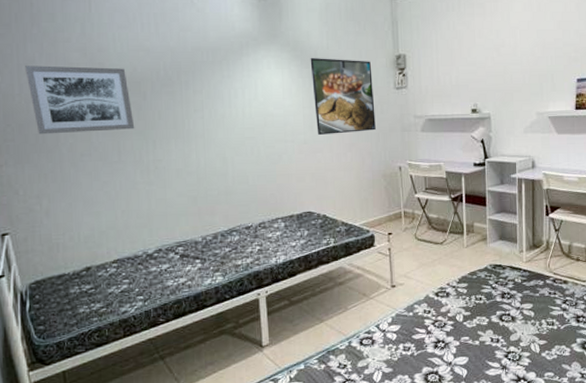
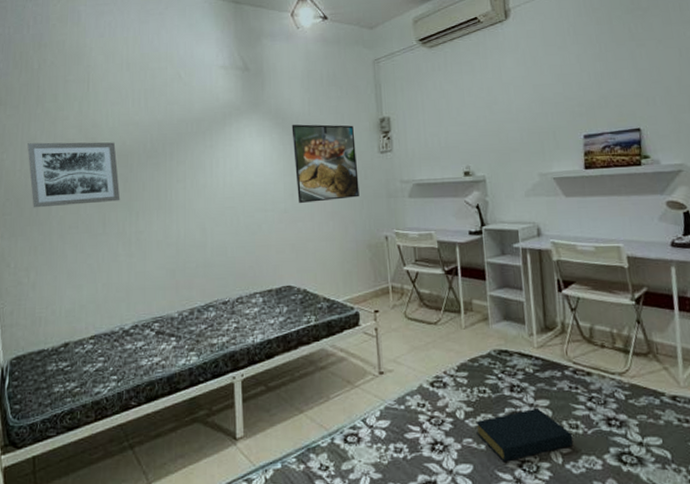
hardback book: none [472,311,549,354] -> present [476,409,574,462]

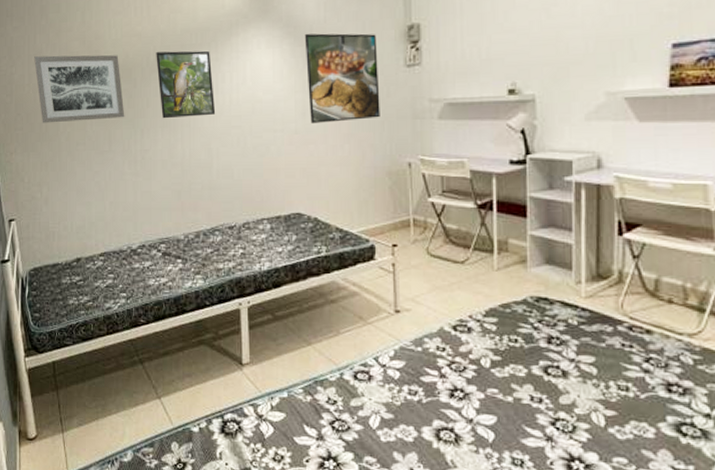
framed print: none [153,138,210,202] -> present [156,50,216,119]
hardback book: present [476,409,574,462] -> none [503,364,621,418]

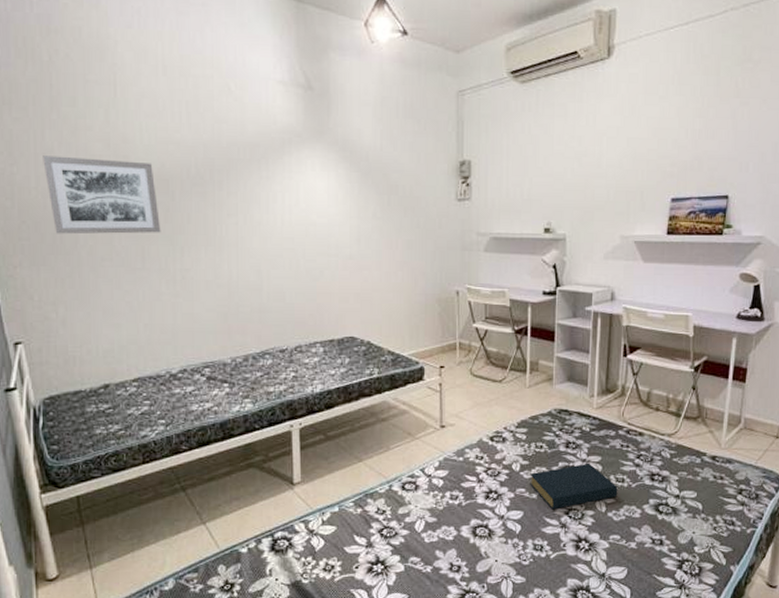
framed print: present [156,50,216,119] -> none [198,164,266,237]
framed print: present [304,33,380,124] -> none [360,160,432,251]
hardback book: none [503,364,621,418] -> present [530,464,618,510]

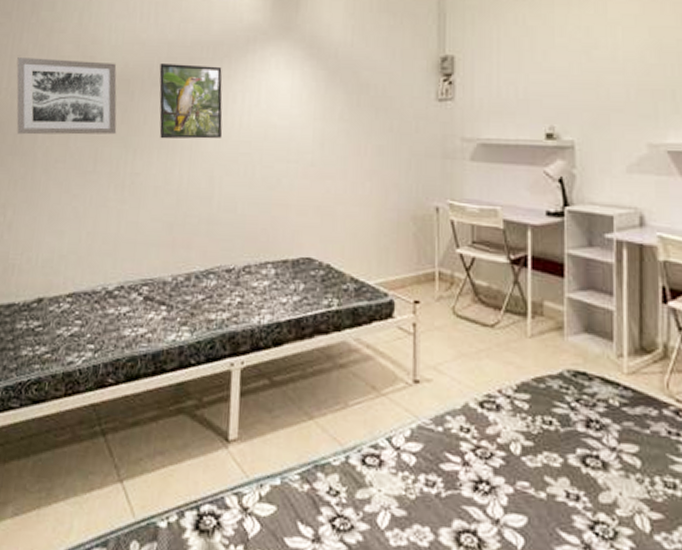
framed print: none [198,164,266,237] -> present [159,64,223,139]
hardback book: present [530,464,618,510] -> none [535,454,668,520]

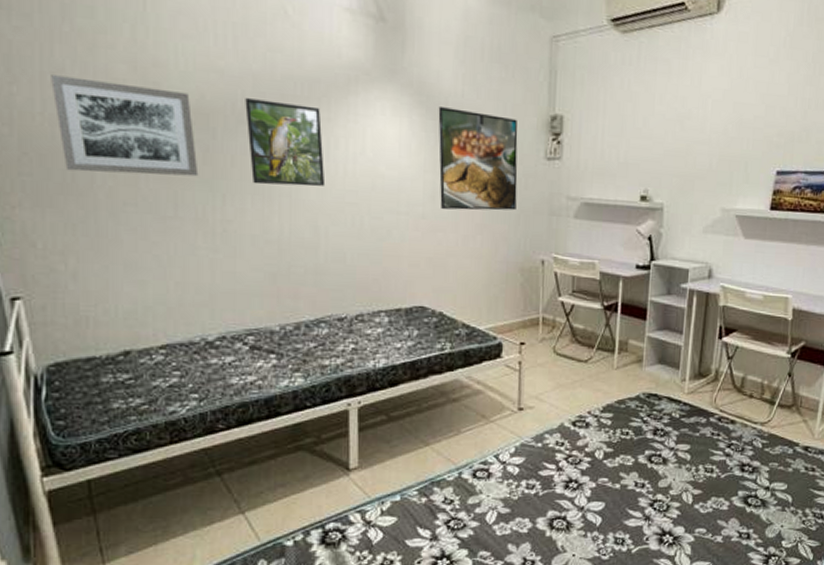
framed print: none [328,57,408,157] -> present [438,107,518,211]

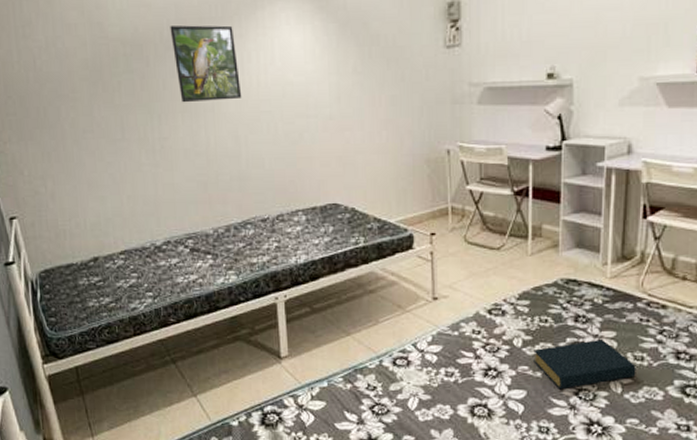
wall art: present [51,75,199,177] -> none [22,27,138,108]
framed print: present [438,107,518,211] -> none [338,9,419,110]
hardback book: none [613,453,707,501] -> present [533,340,636,390]

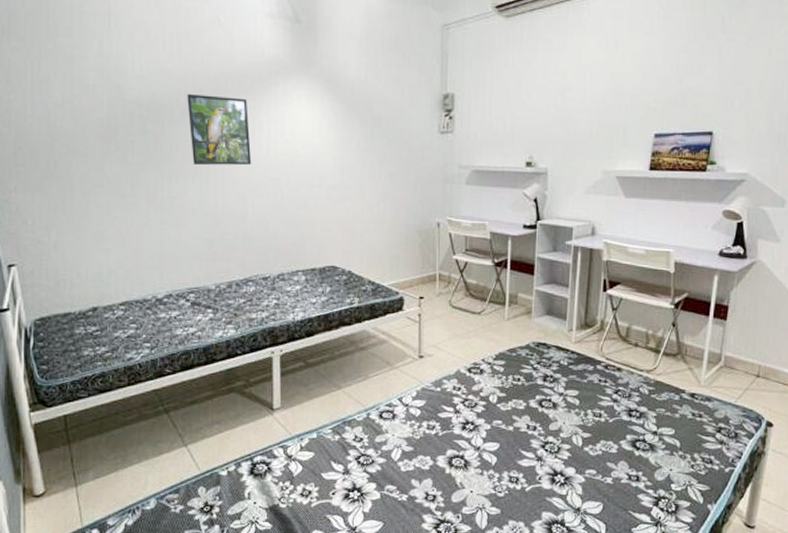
hardback book: present [533,340,636,390] -> none [506,398,595,443]

